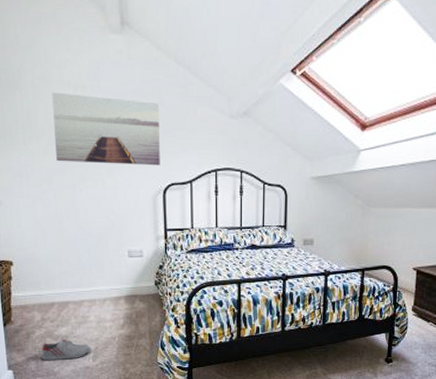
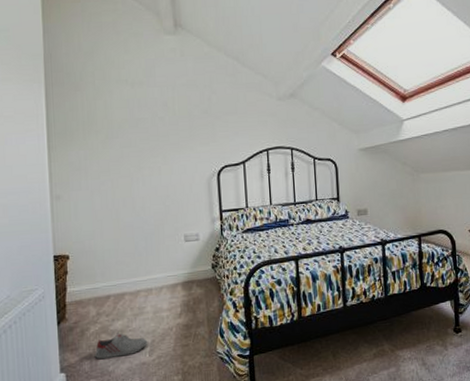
wall art: present [52,92,160,166] -> none [111,90,214,154]

